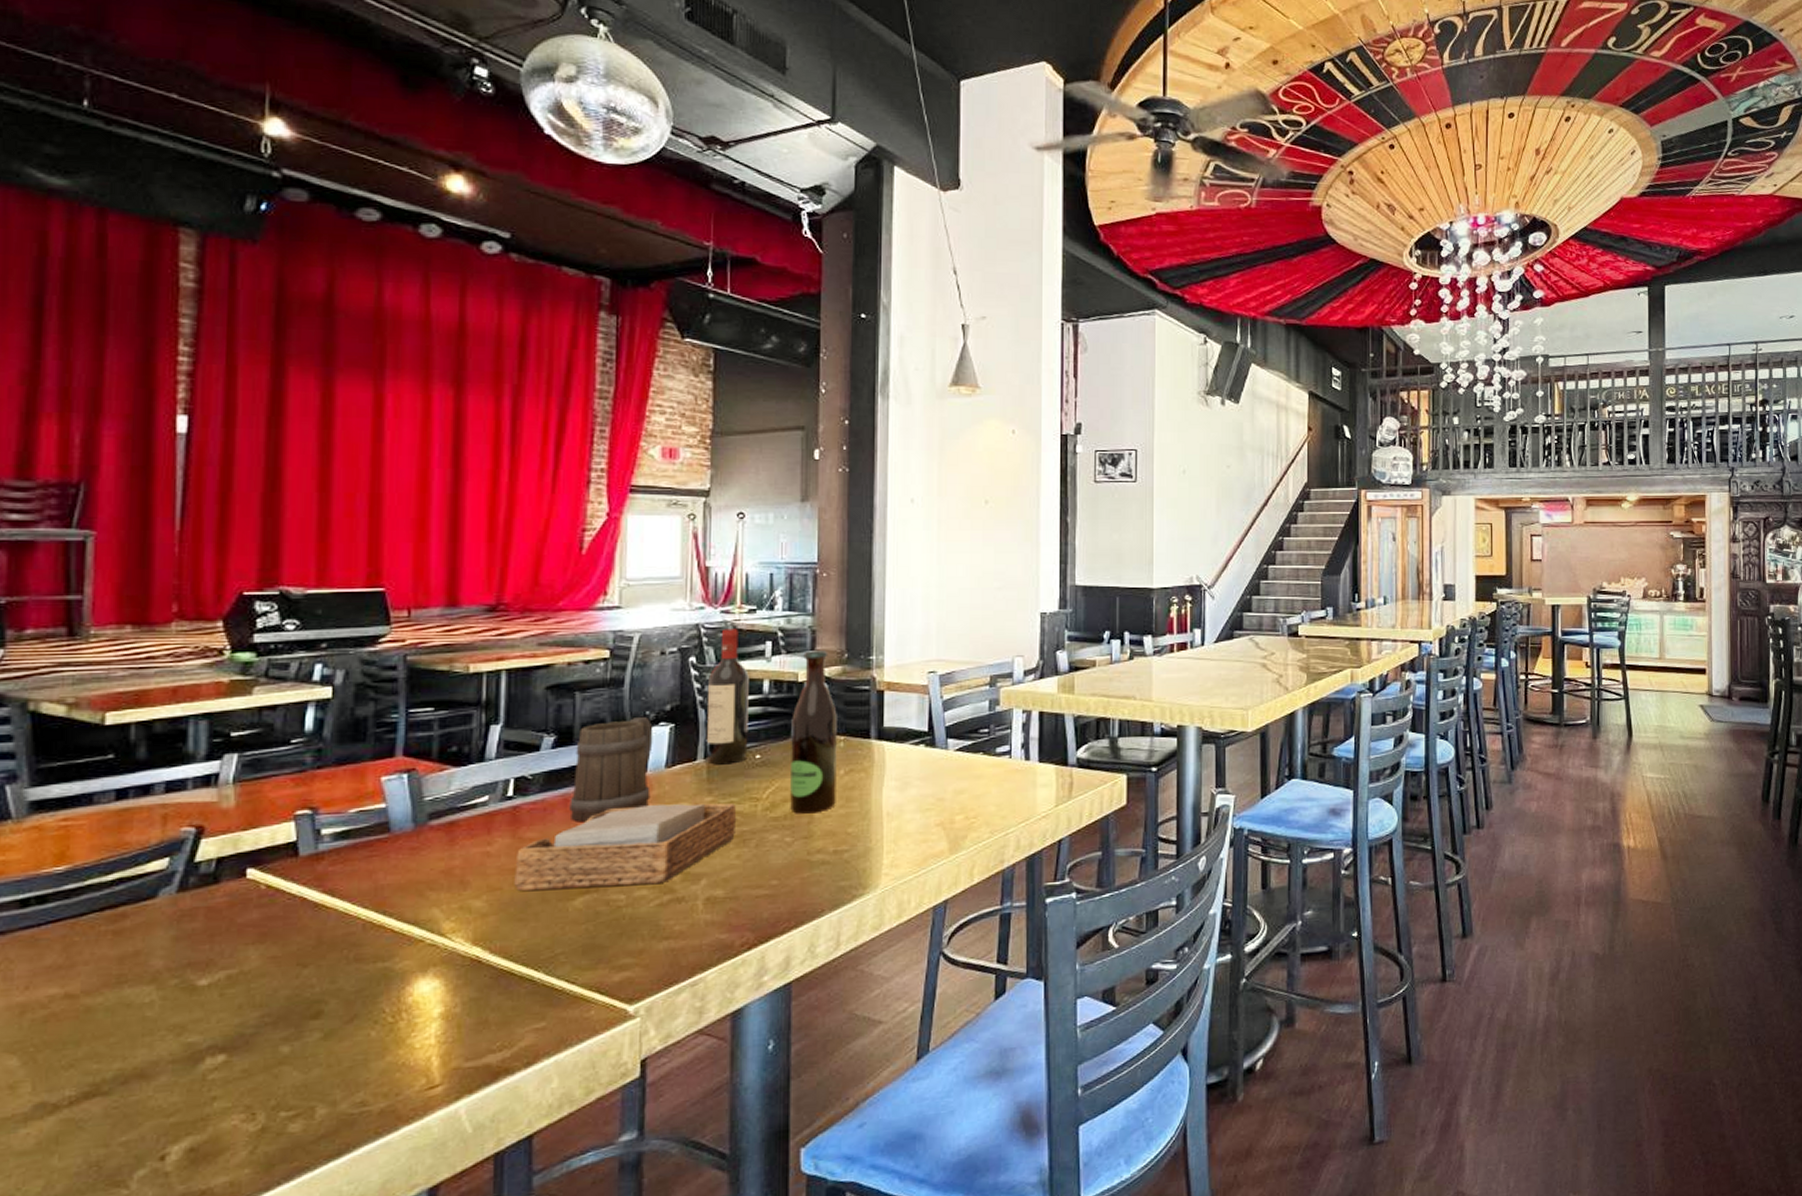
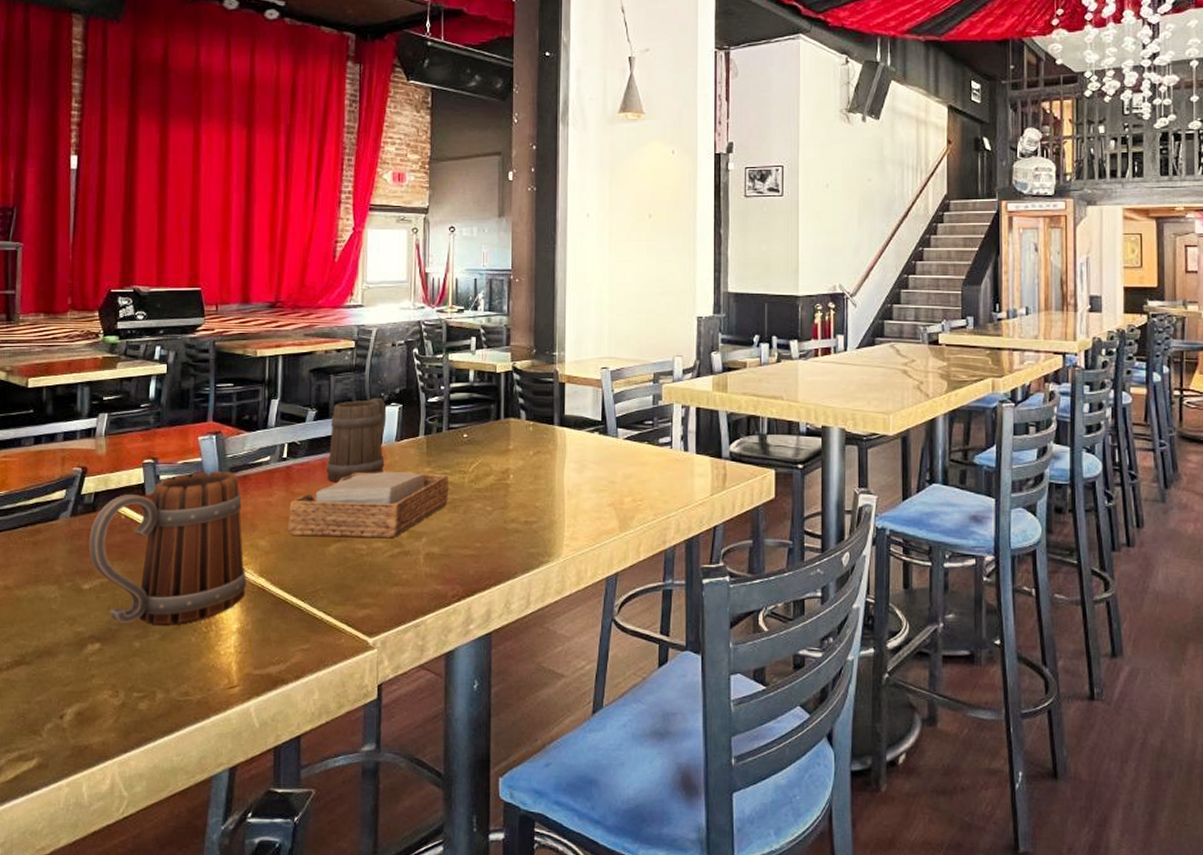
beer mug: none [207,818,453,1025] -> present [89,471,246,626]
wine bottle: present [706,628,749,765] -> none [426,325,458,441]
bottle: present [790,650,837,814] -> none [490,346,527,487]

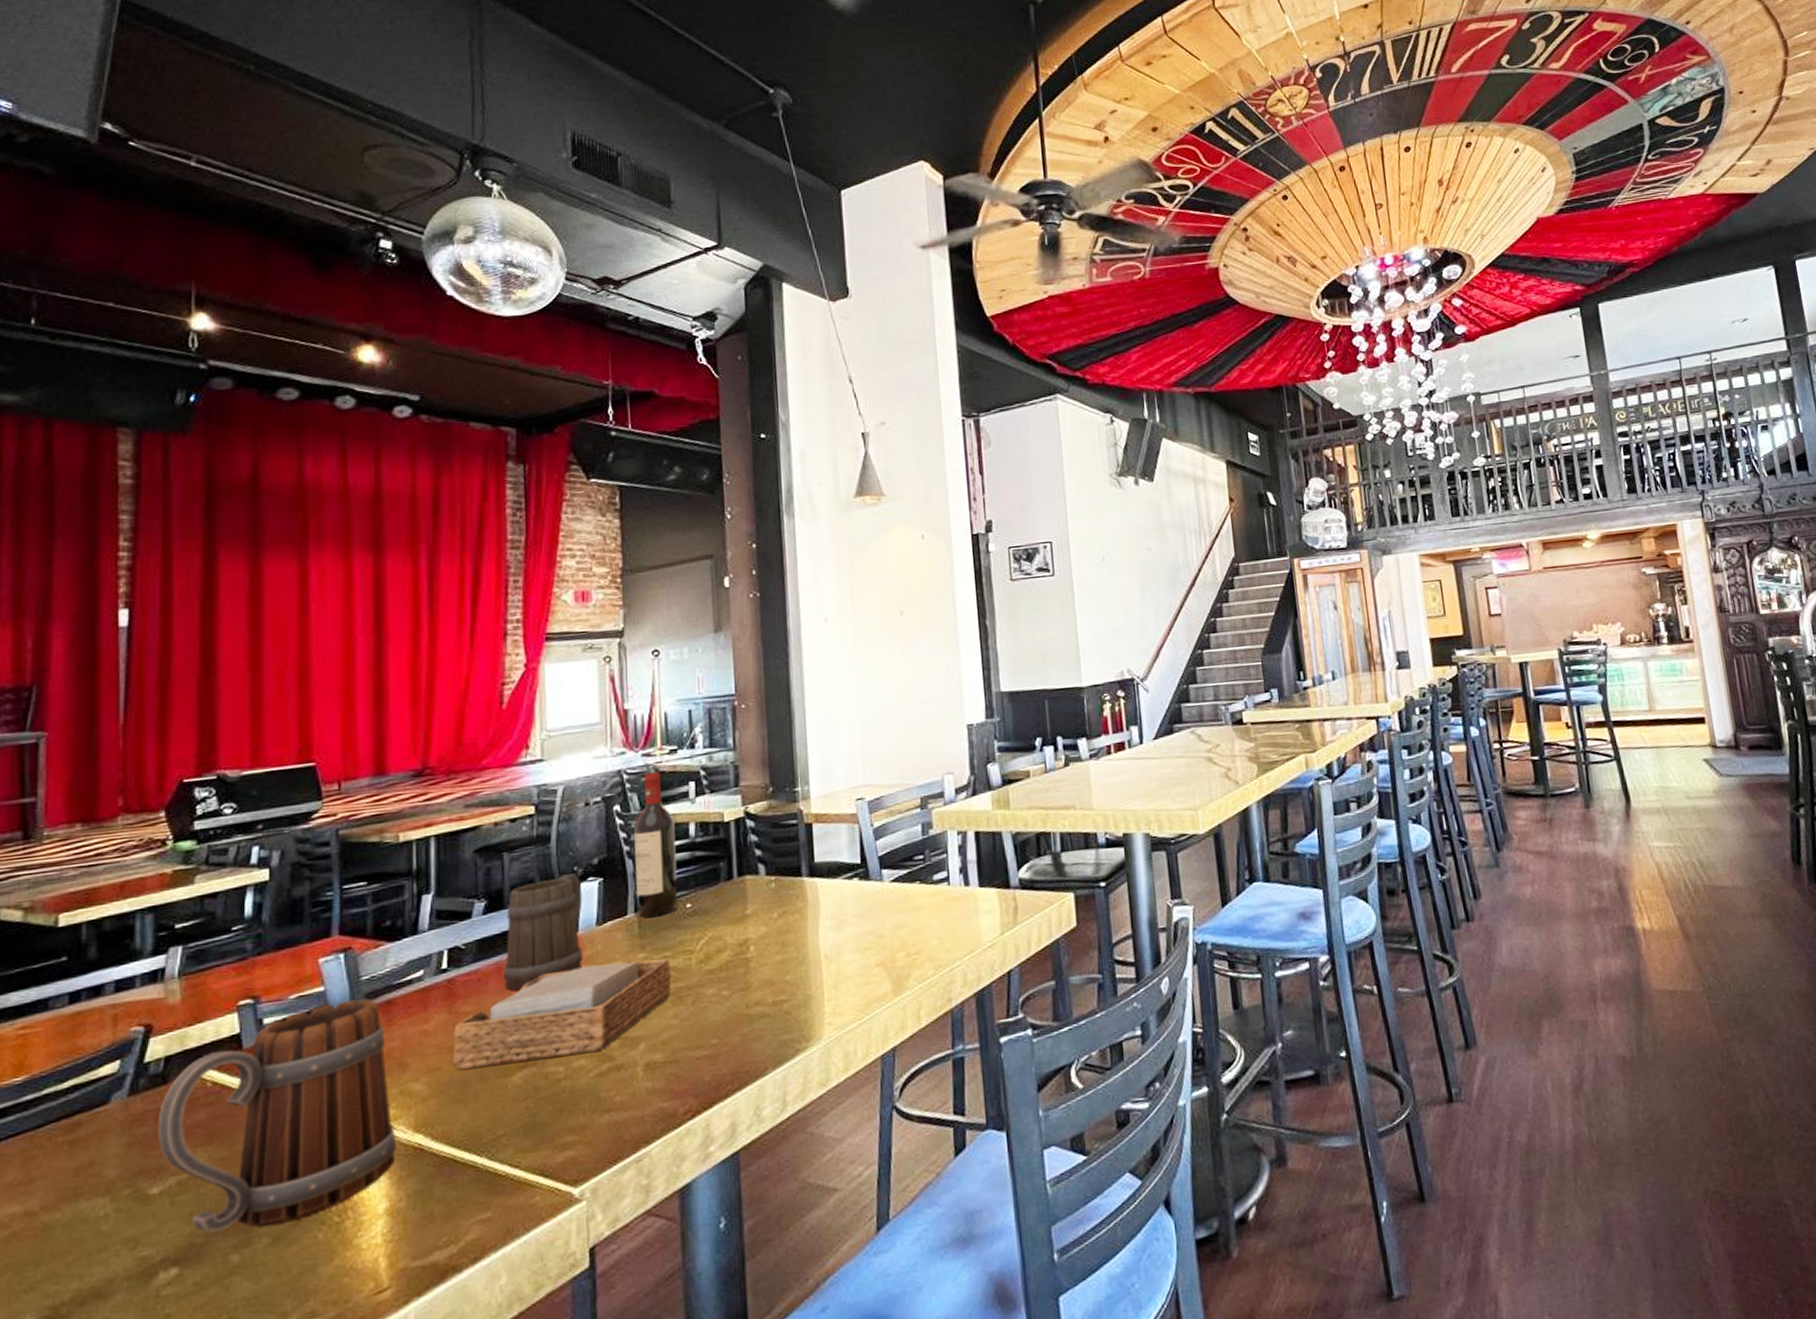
wine bottle: none [426,325,458,441] -> present [634,771,678,919]

